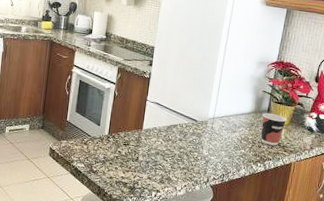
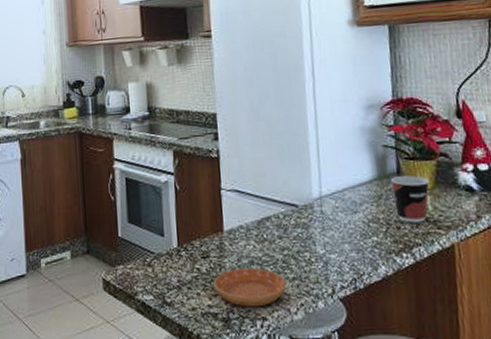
saucer: none [128,155,178,183] -> present [213,267,287,308]

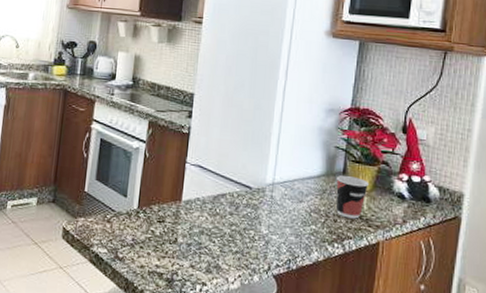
saucer: present [213,267,287,308] -> none [163,235,229,273]

